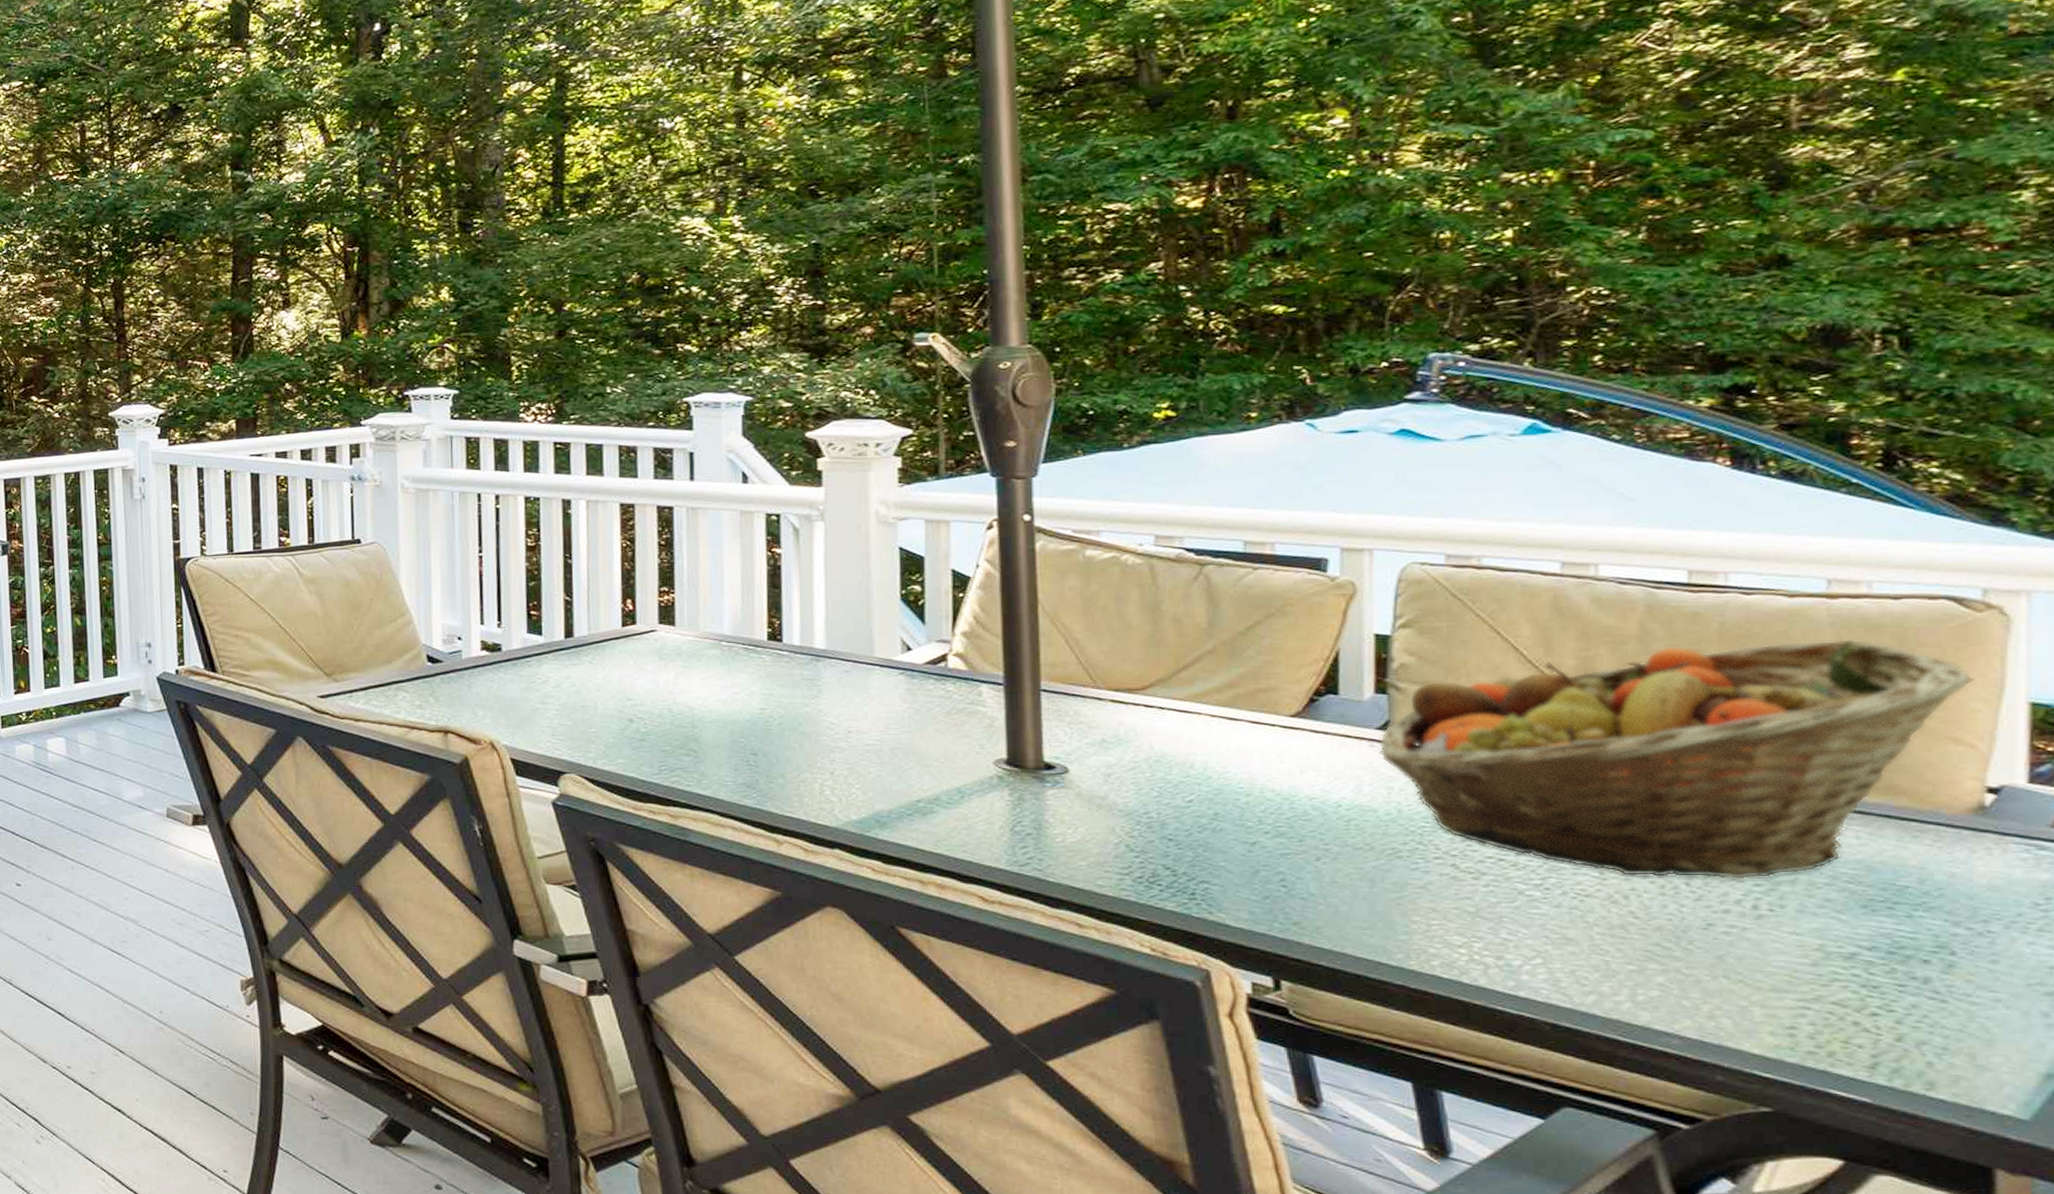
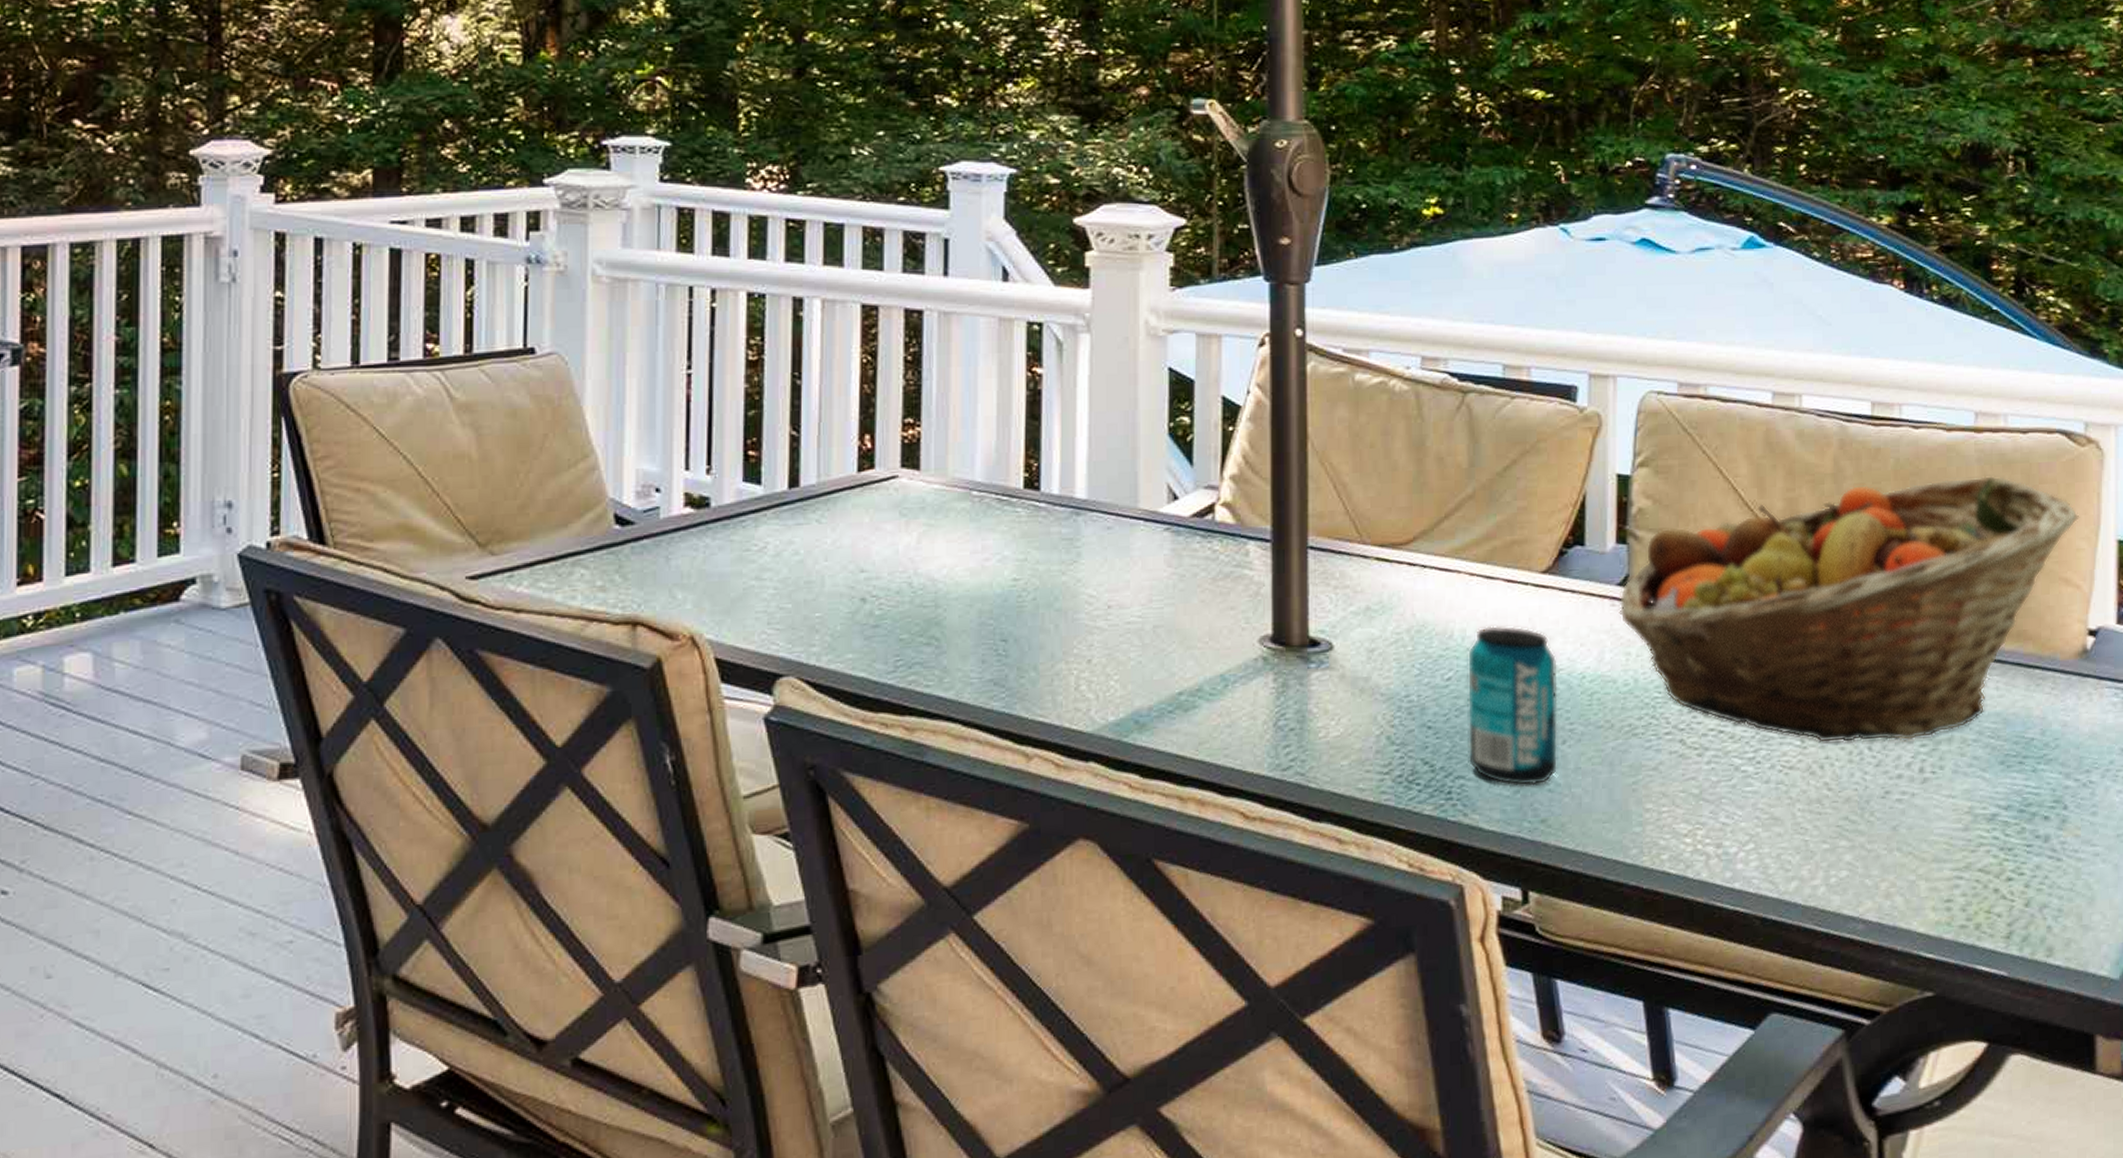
beverage can: none [1209,759,1312,894] -> present [1467,625,1558,787]

